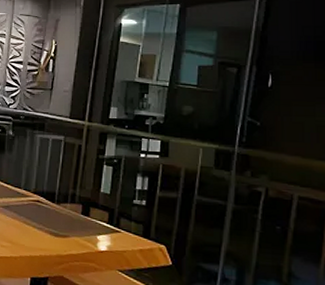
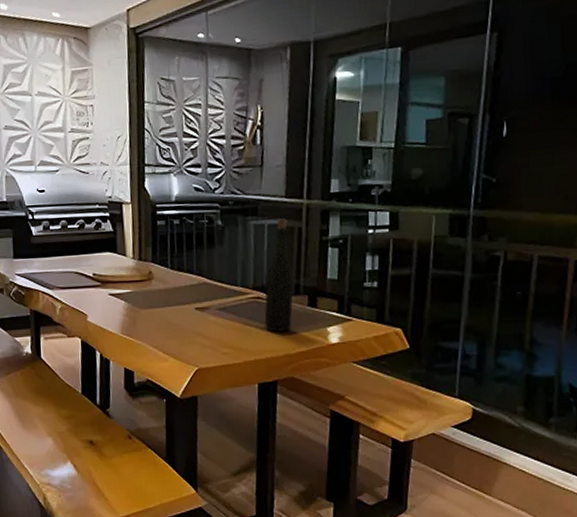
bottle: none [41,135,71,234] -> present [264,218,294,332]

